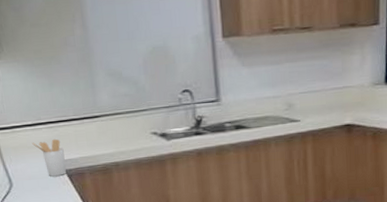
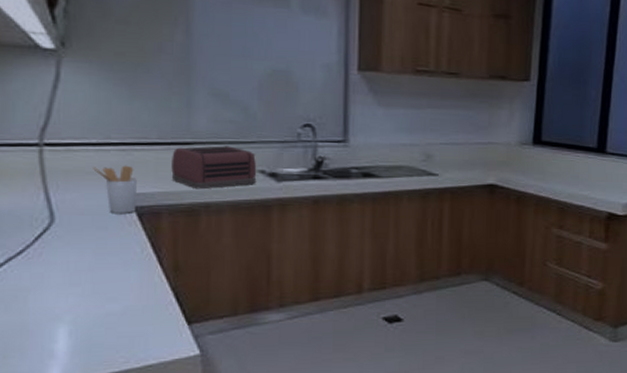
toaster: none [86,115,152,153] -> present [171,146,257,190]

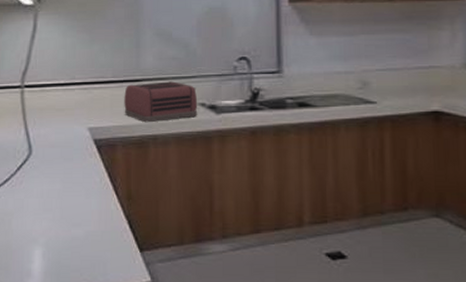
utensil holder: present [93,165,137,213] -> none [61,102,96,146]

